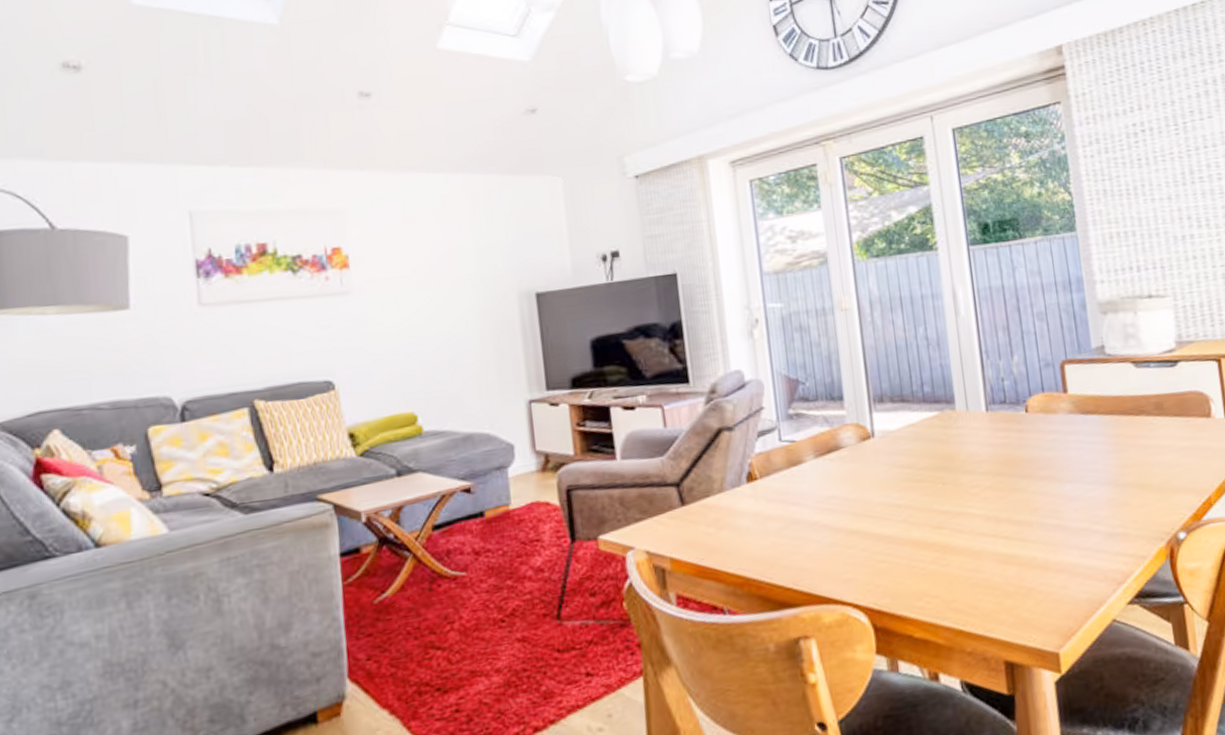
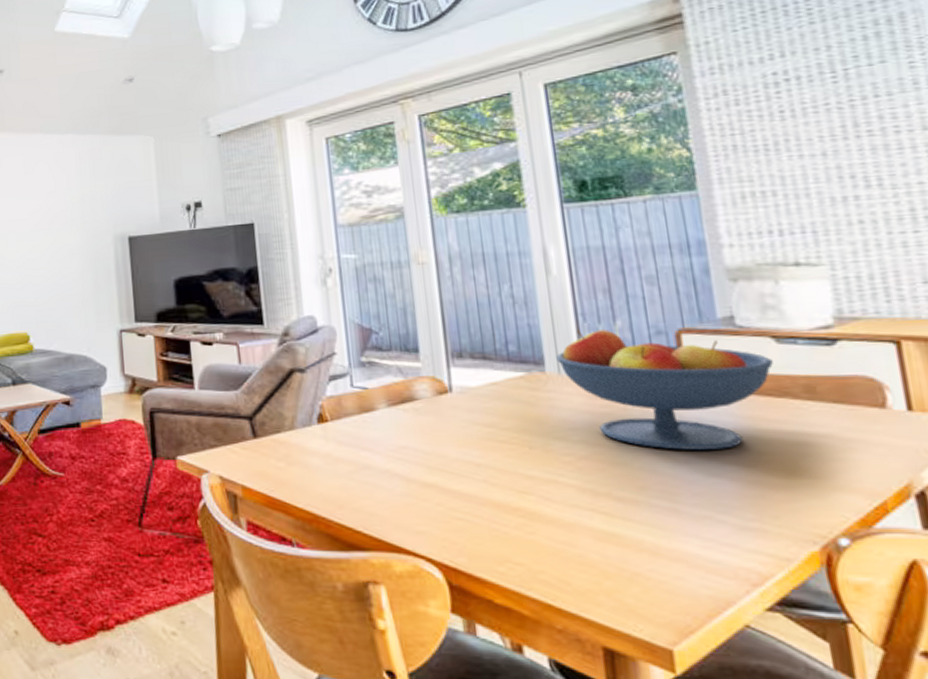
fruit bowl: none [964,365,1133,472] -> present [556,329,773,451]

